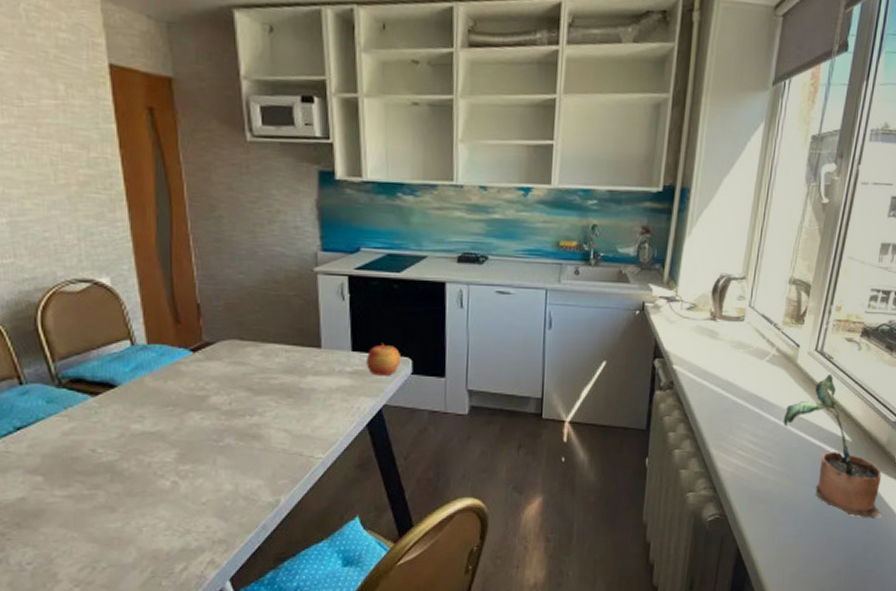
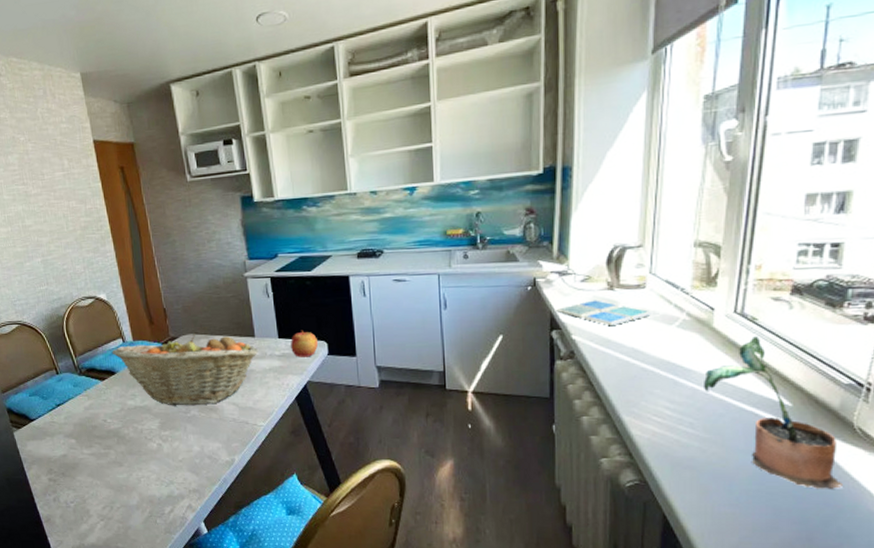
fruit basket: none [112,338,325,432] -> present [111,332,259,406]
drink coaster: none [661,329,748,357] -> present [556,300,653,325]

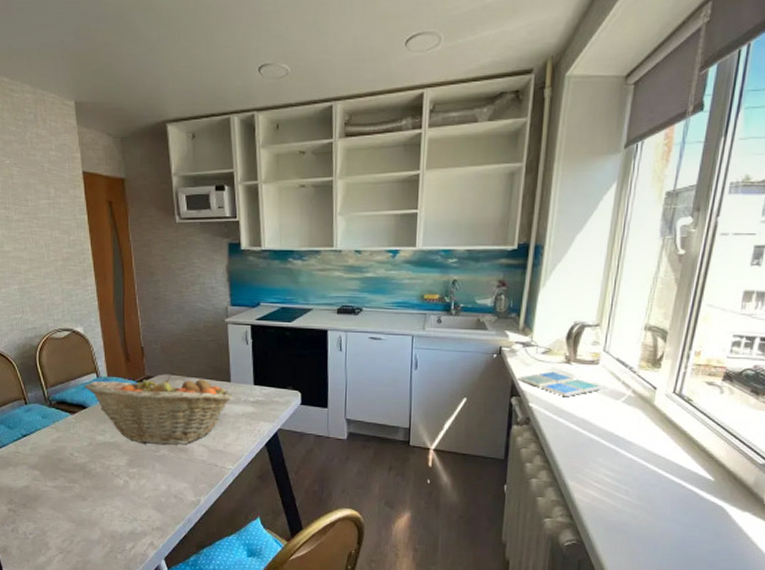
apple: present [291,330,318,357] -> none [265,378,292,406]
potted plant: present [704,336,843,490] -> none [641,416,749,558]

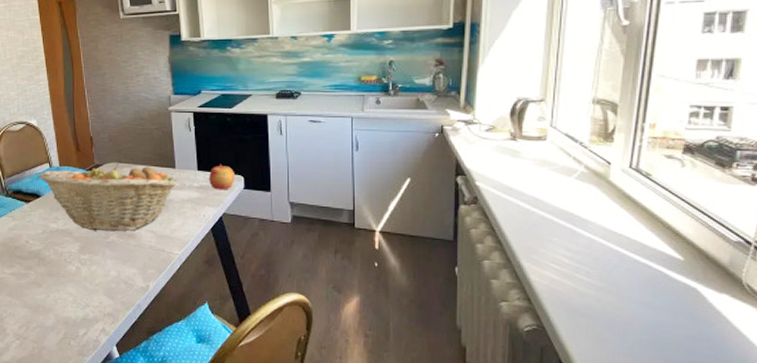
apple: none [265,378,292,406] -> present [209,163,235,190]
drink coaster: present [517,371,603,396] -> none [462,149,553,174]

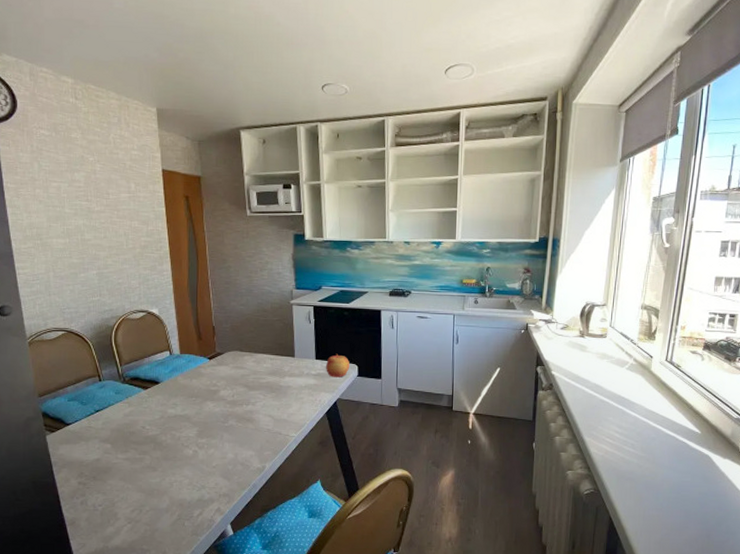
fruit basket: present [38,161,178,232] -> none [158,350,297,417]

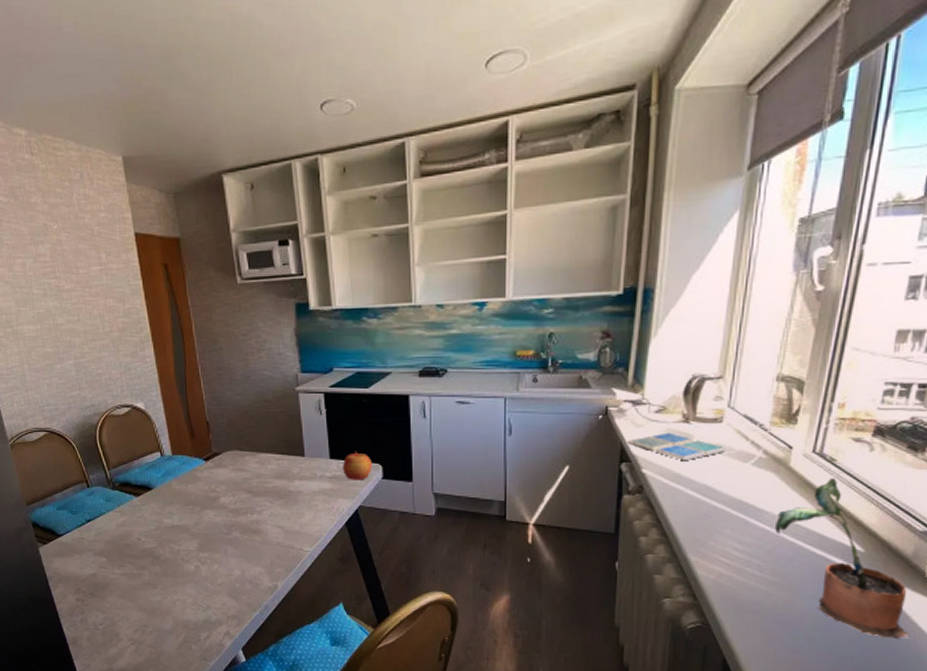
drink coaster: none [542,344,611,365] -> present [627,432,728,460]
potted plant: none [643,380,731,498] -> present [775,478,909,640]

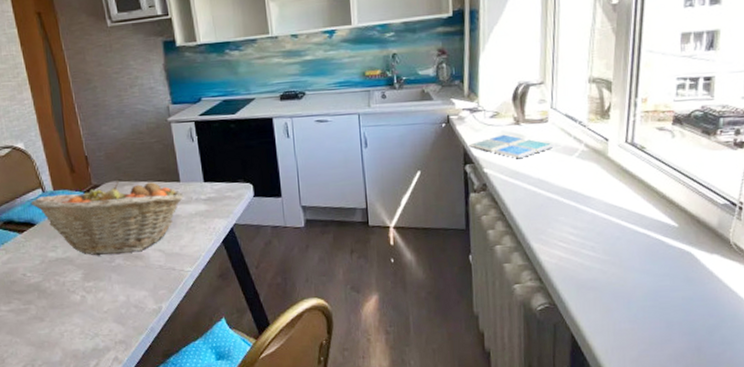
fruit basket: none [148,449,308,527] -> present [30,179,184,256]
apple: present [343,451,372,480] -> none [216,173,244,201]
potted plant: present [775,478,909,640] -> none [602,164,723,302]

